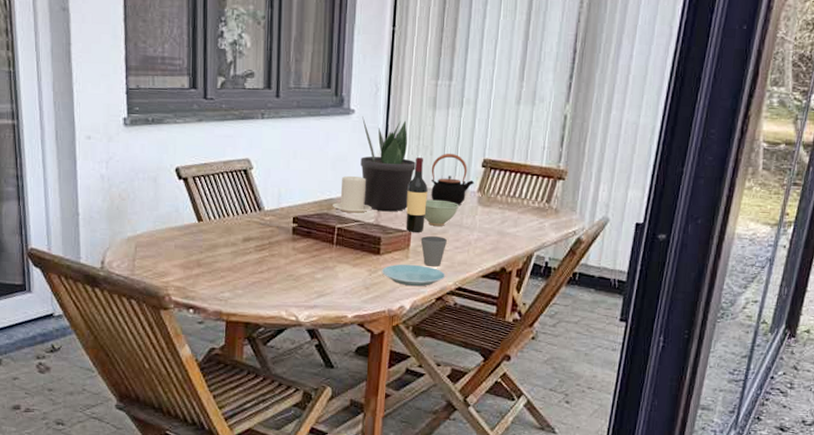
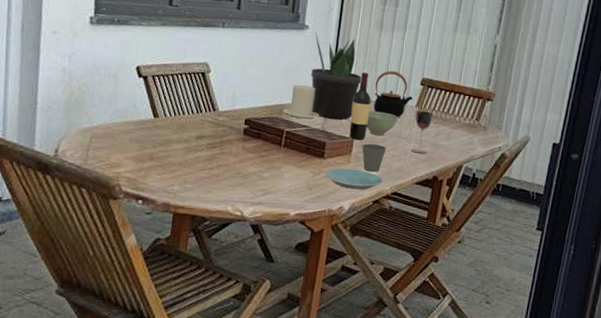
wineglass: none [475,196,498,244] -> present [411,111,433,154]

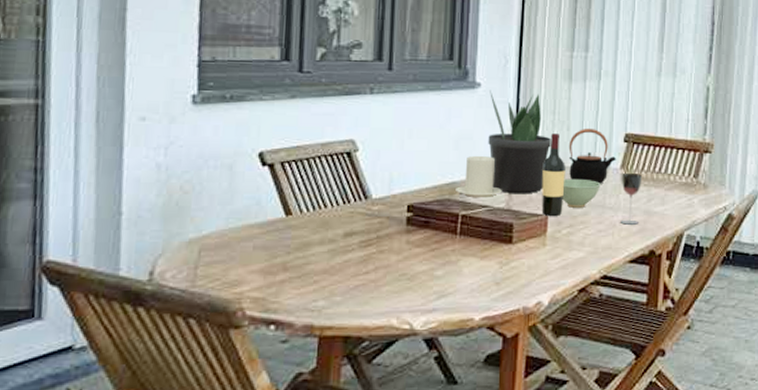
plate: present [324,168,384,190] -> none [514,252,589,278]
cup: present [362,144,386,172] -> none [559,220,588,253]

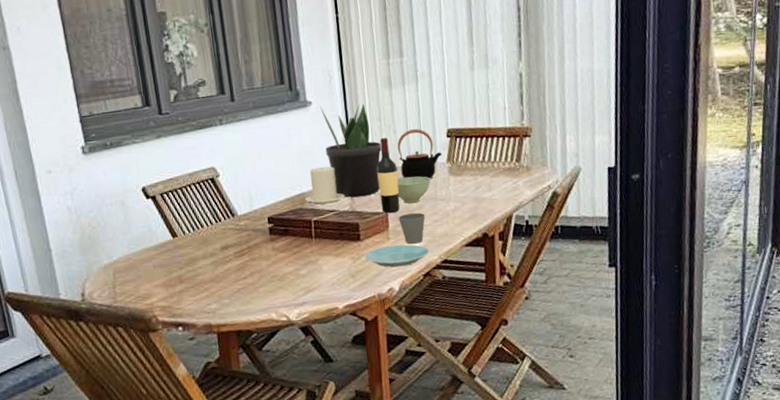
plate: none [514,252,589,278] -> present [364,244,430,267]
cup: none [559,220,588,253] -> present [398,213,425,244]
wineglass: present [620,173,643,225] -> none [449,165,470,213]

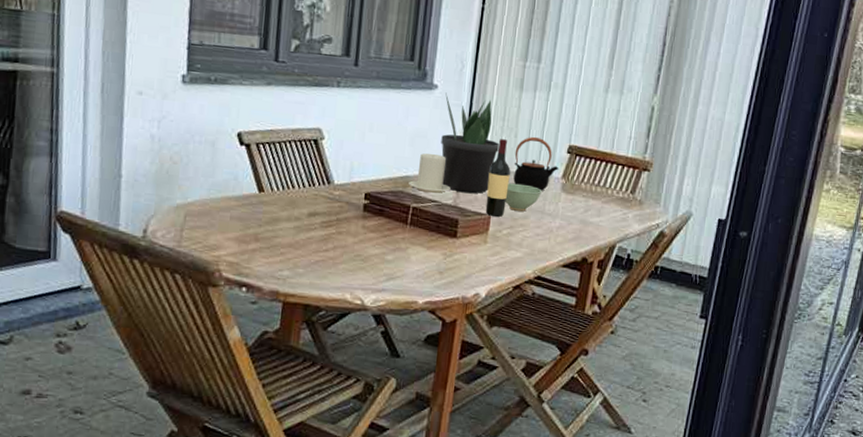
plate: present [364,244,430,267] -> none [457,248,525,274]
cup: present [398,213,425,244] -> none [500,221,528,253]

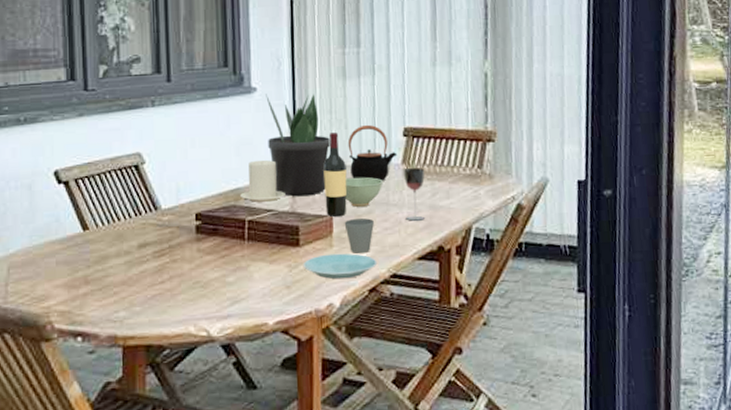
plate: none [457,248,525,274] -> present [303,253,378,279]
cup: none [500,221,528,253] -> present [344,218,374,254]
wineglass: none [557,183,582,232] -> present [404,168,425,221]

